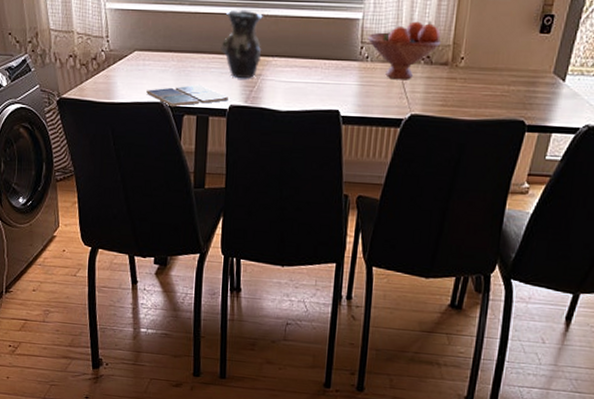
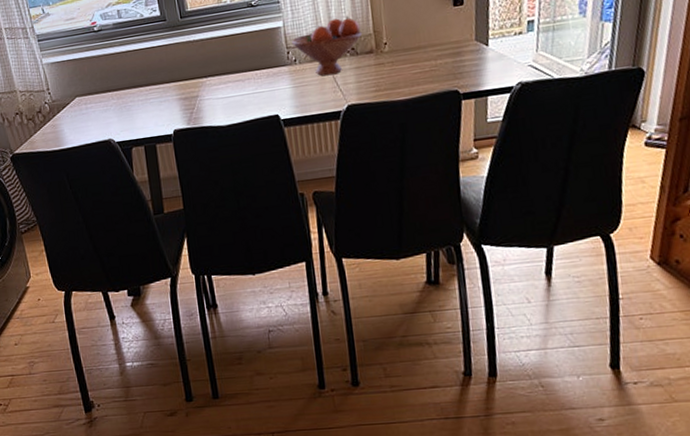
drink coaster: present [146,84,228,108] -> none [93,116,171,143]
vase: present [220,9,263,79] -> none [154,39,196,104]

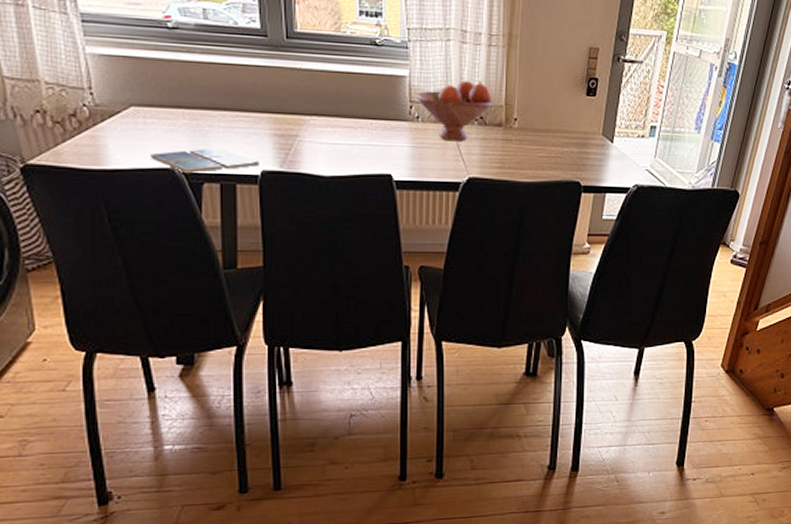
drink coaster: none [93,116,171,143] -> present [150,146,259,174]

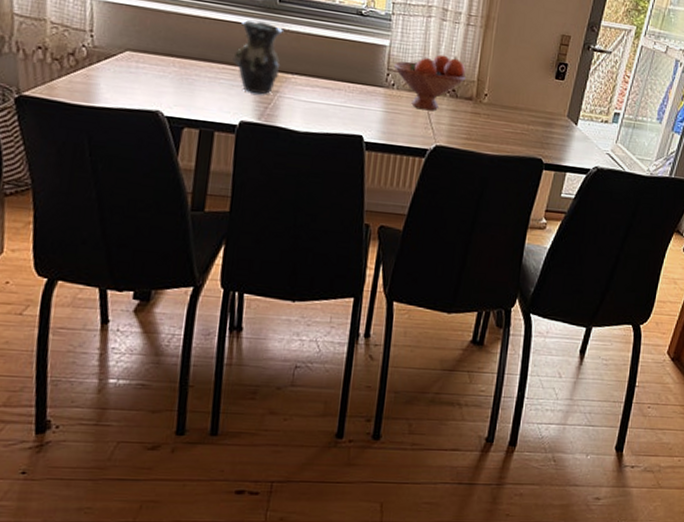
drink coaster: present [150,146,259,174] -> none [138,95,239,118]
vase: none [245,61,297,141] -> present [233,20,283,94]

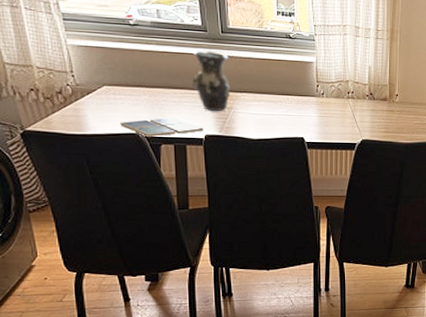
drink coaster: none [138,95,239,118] -> present [120,116,203,138]
fruit bowl: present [393,54,467,111] -> none [321,65,380,112]

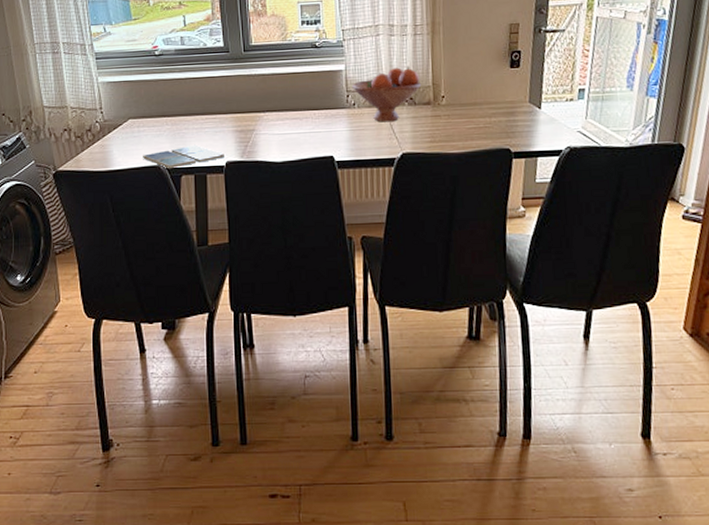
vase: present [191,50,231,112] -> none [213,71,253,136]
fruit bowl: none [321,65,380,112] -> present [351,67,422,122]

